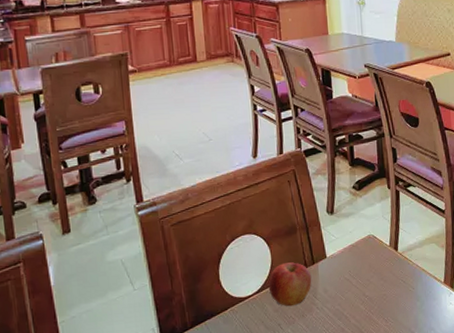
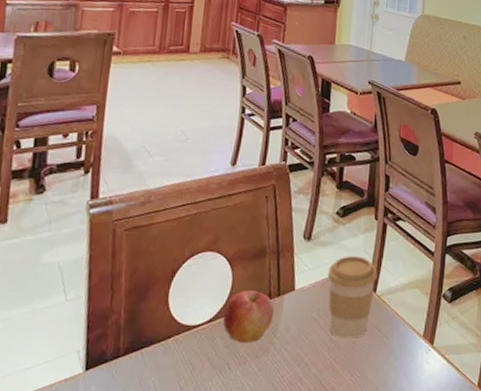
coffee cup: none [353,222,397,293] -> present [327,256,378,339]

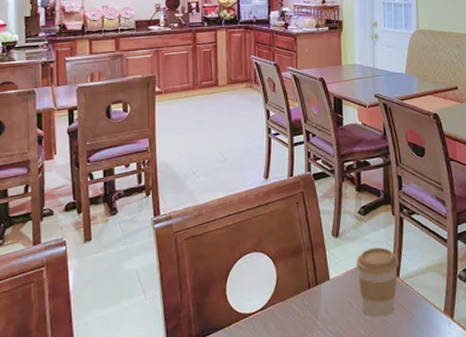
apple: present [222,290,275,343] -> none [272,282,315,326]

